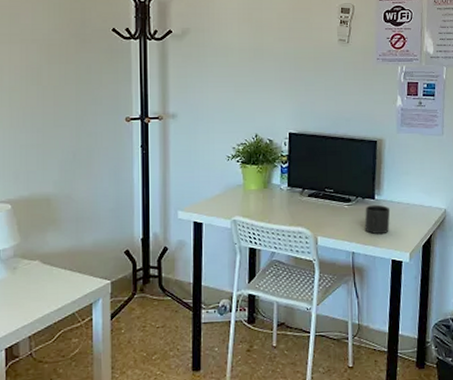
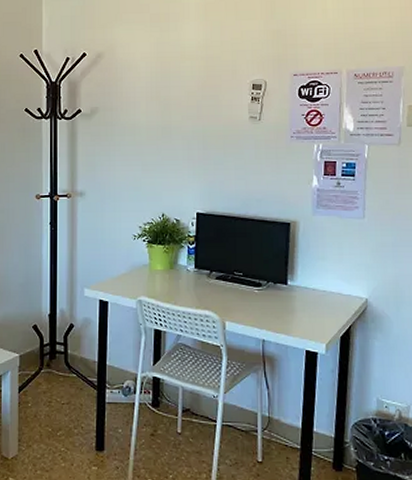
mug: present [364,204,391,235] -> none [276,290,305,323]

